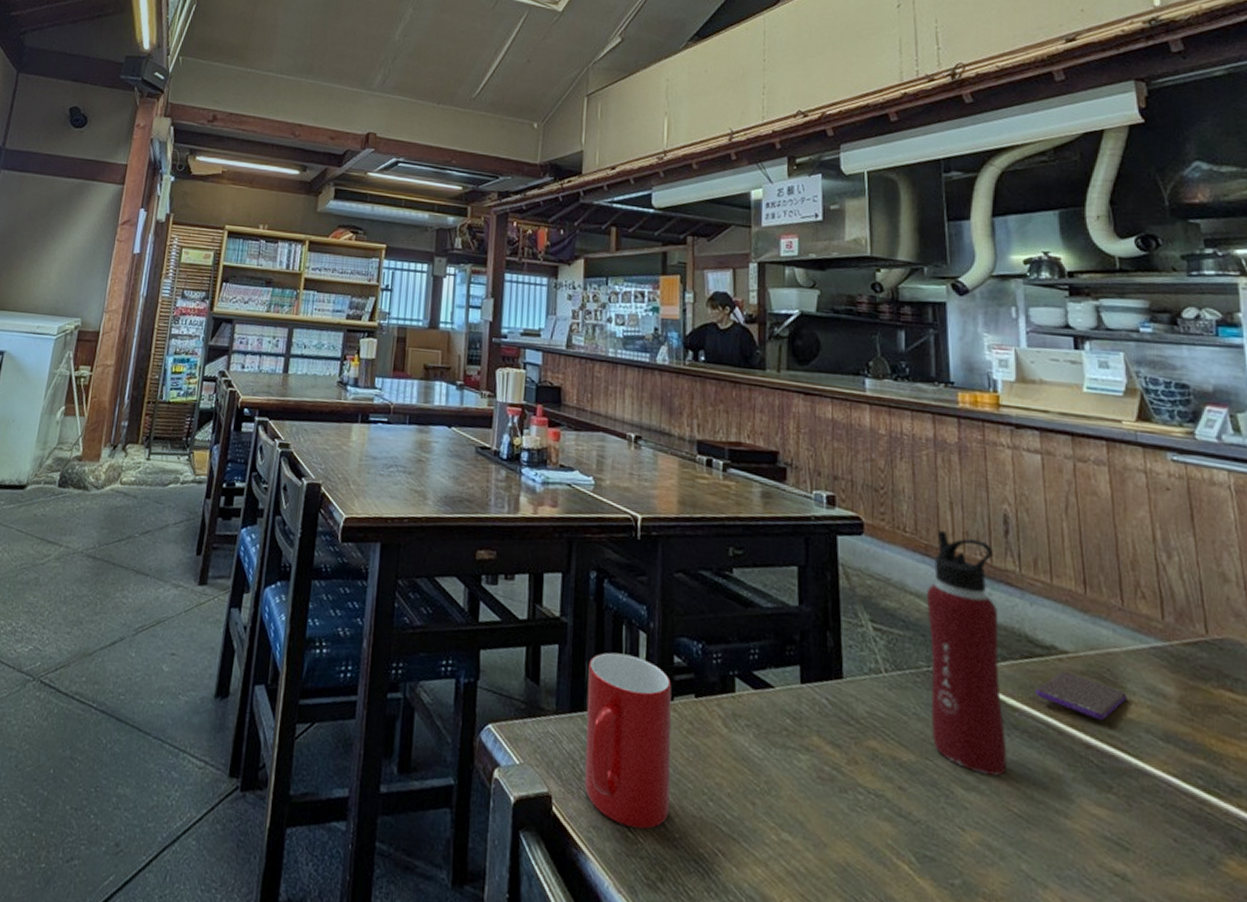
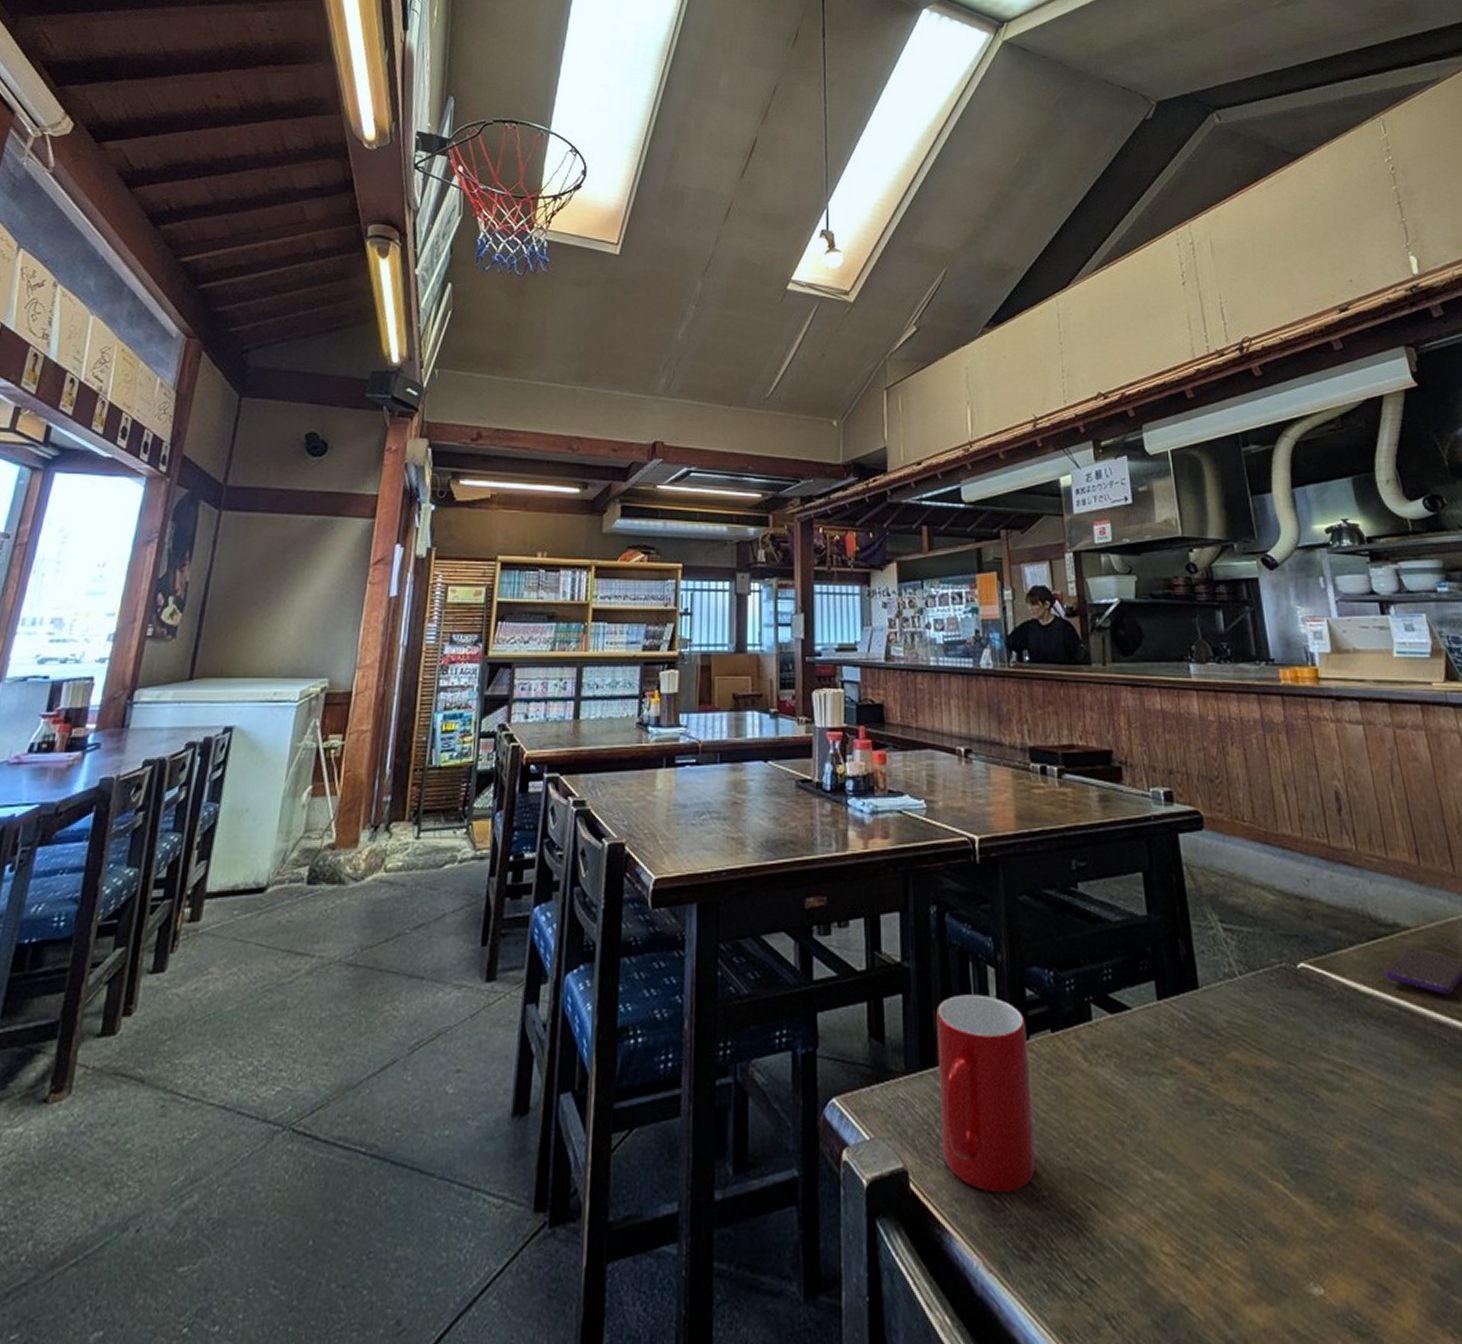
water bottle: present [926,531,1007,776] -> none [1270,816,1367,1071]

